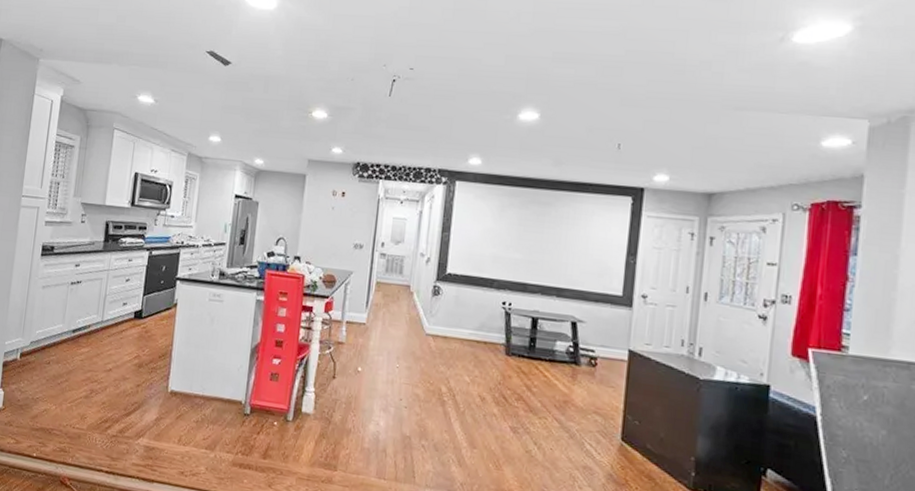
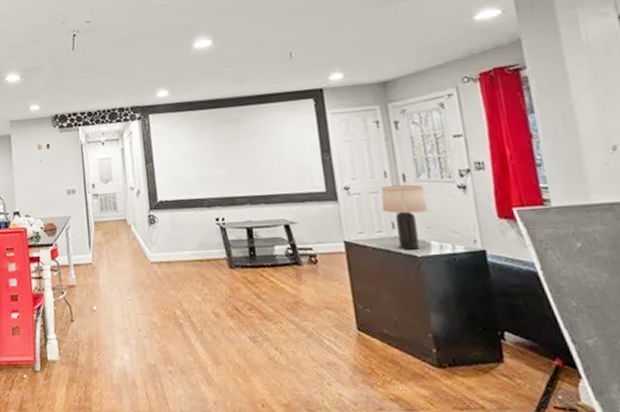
table lamp: none [675,301,723,373] -> present [380,184,428,251]

